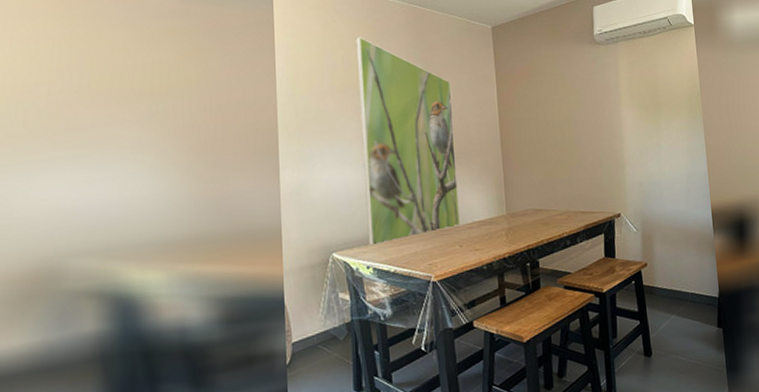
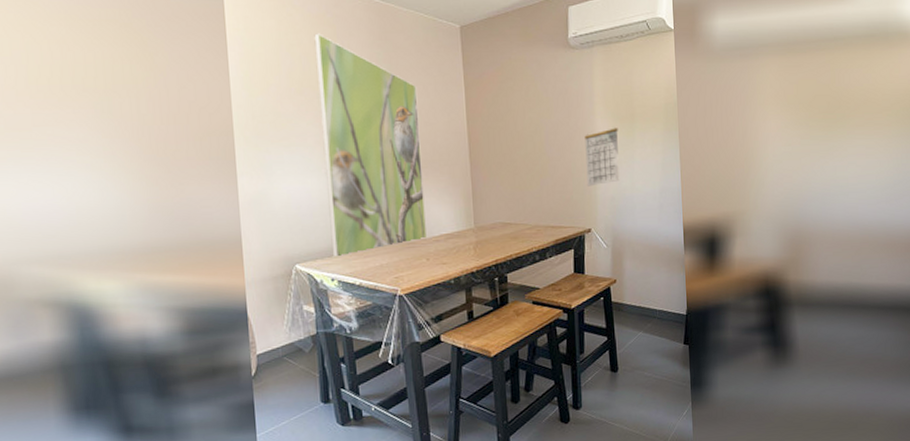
calendar: none [612,116,647,173] -> present [584,128,620,187]

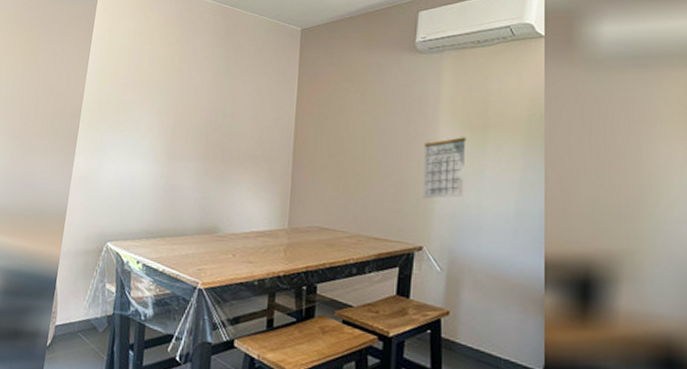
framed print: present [314,33,426,259] -> none [142,33,250,242]

